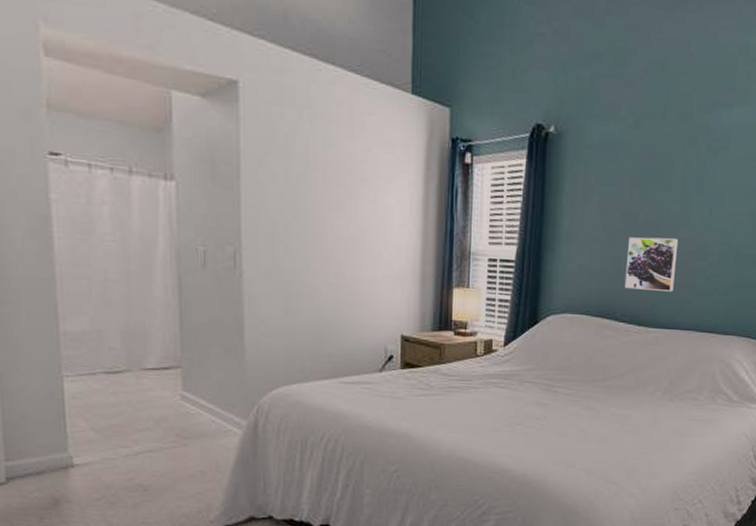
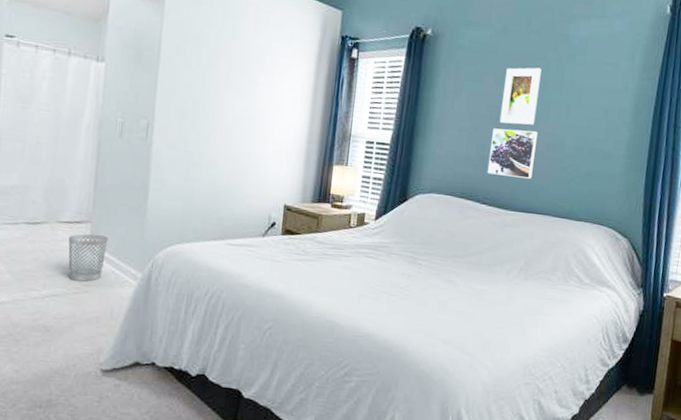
wastebasket: none [158,380,203,434] -> present [68,233,108,282]
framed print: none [635,166,680,232] -> present [499,67,542,125]

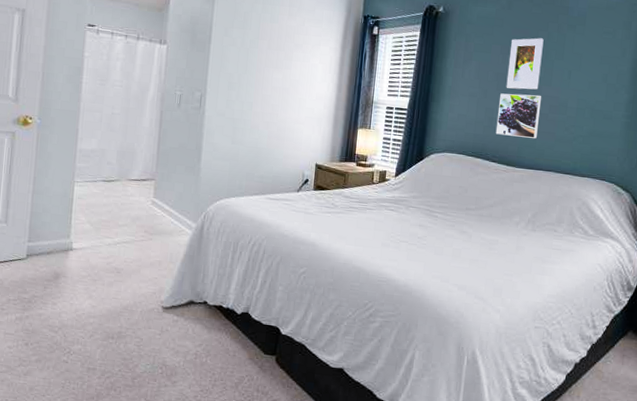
wastebasket: present [68,233,108,282] -> none [136,189,169,231]

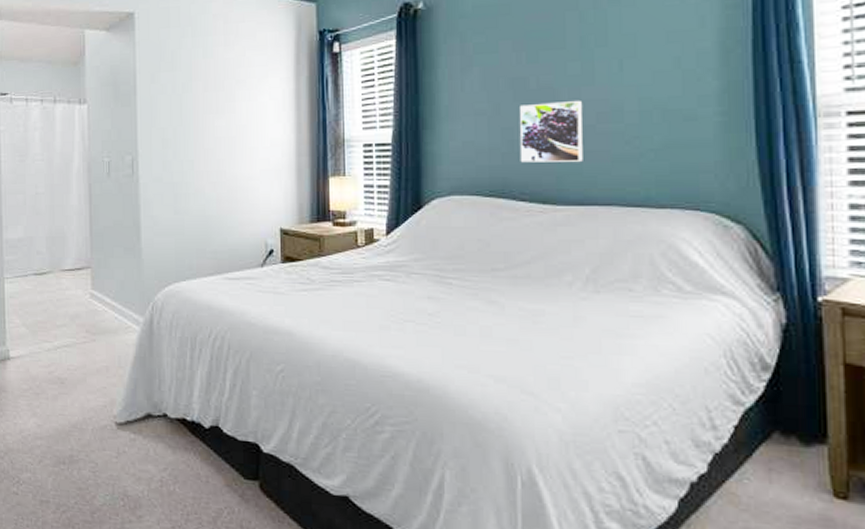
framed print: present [506,38,544,90] -> none [526,21,576,97]

